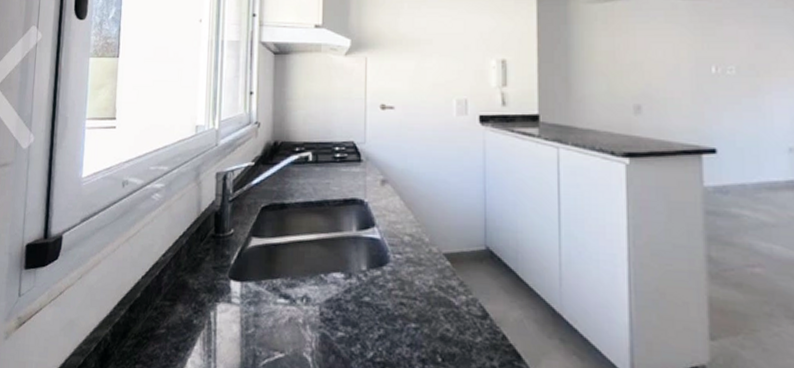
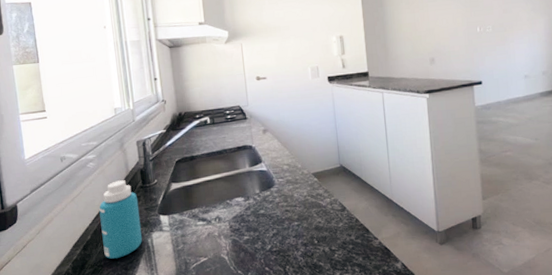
bottle: none [153,223,207,332] -> present [99,180,143,259]

